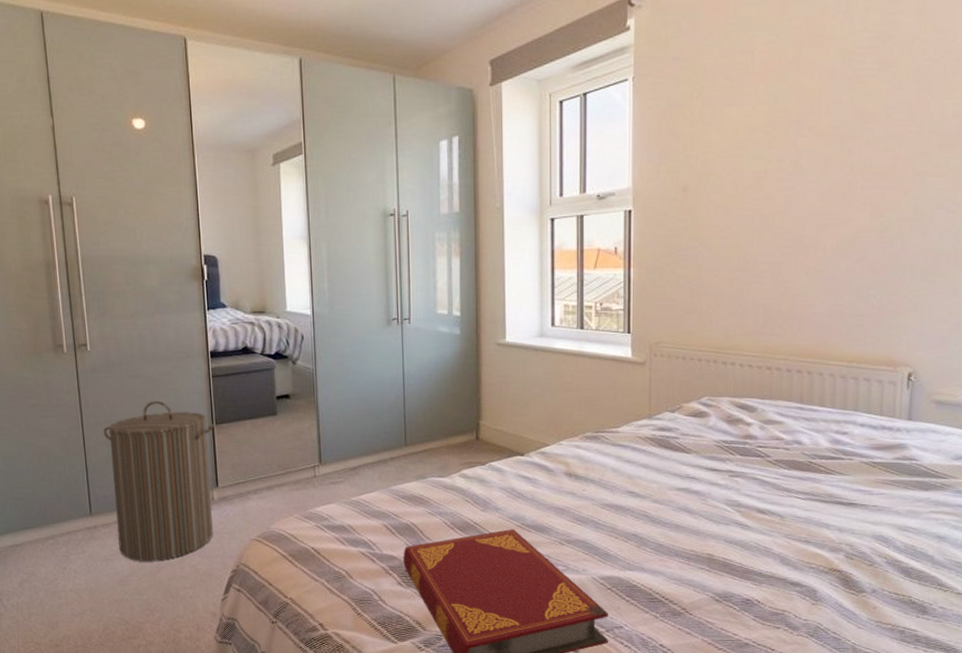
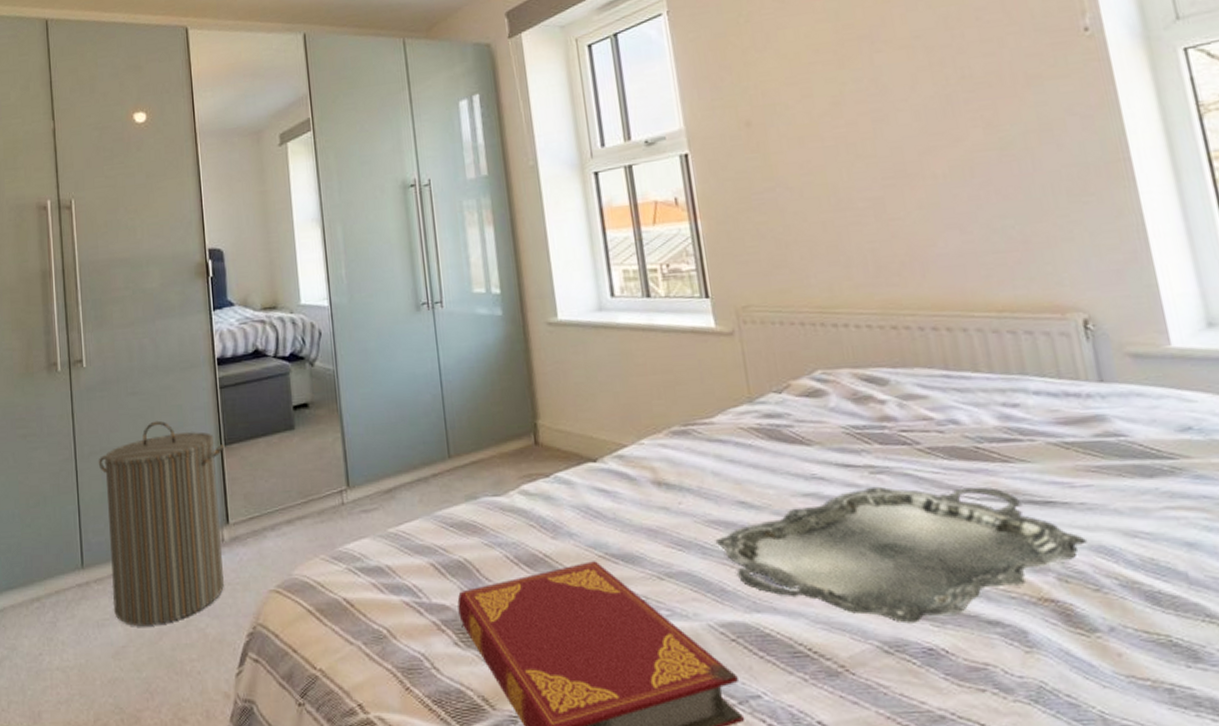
serving tray: none [606,486,871,582] -> present [715,486,1087,624]

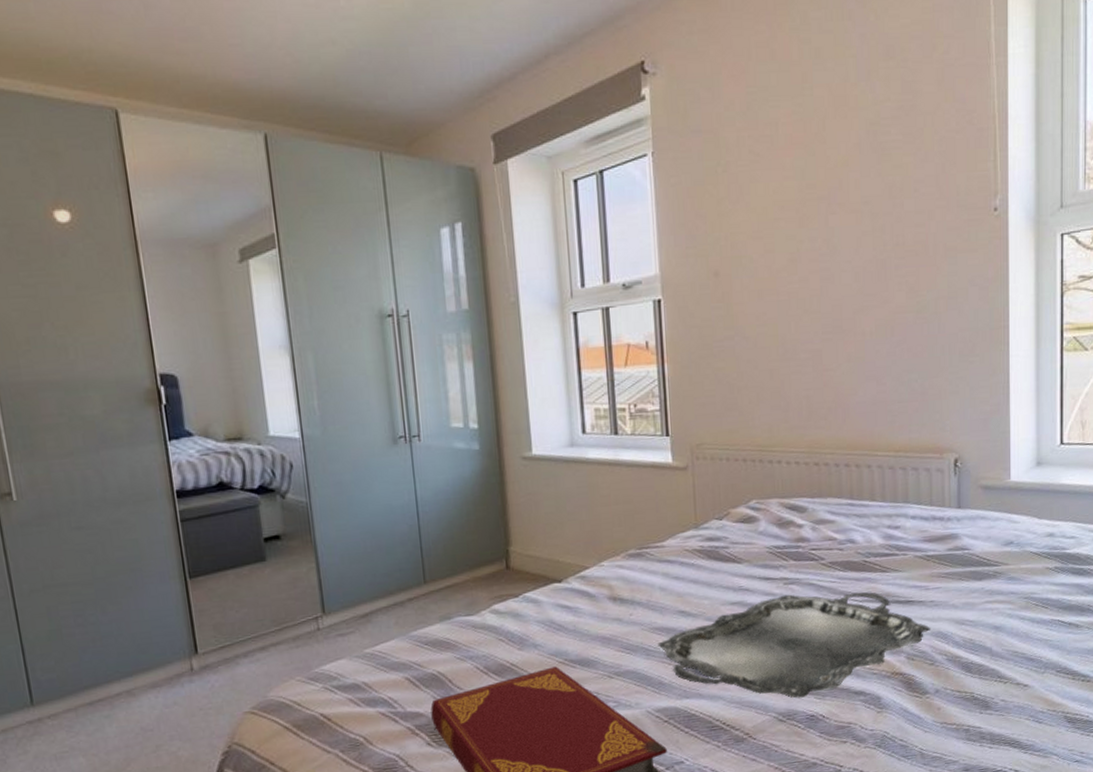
laundry hamper: present [98,420,225,627] -> none [41,555,196,756]

